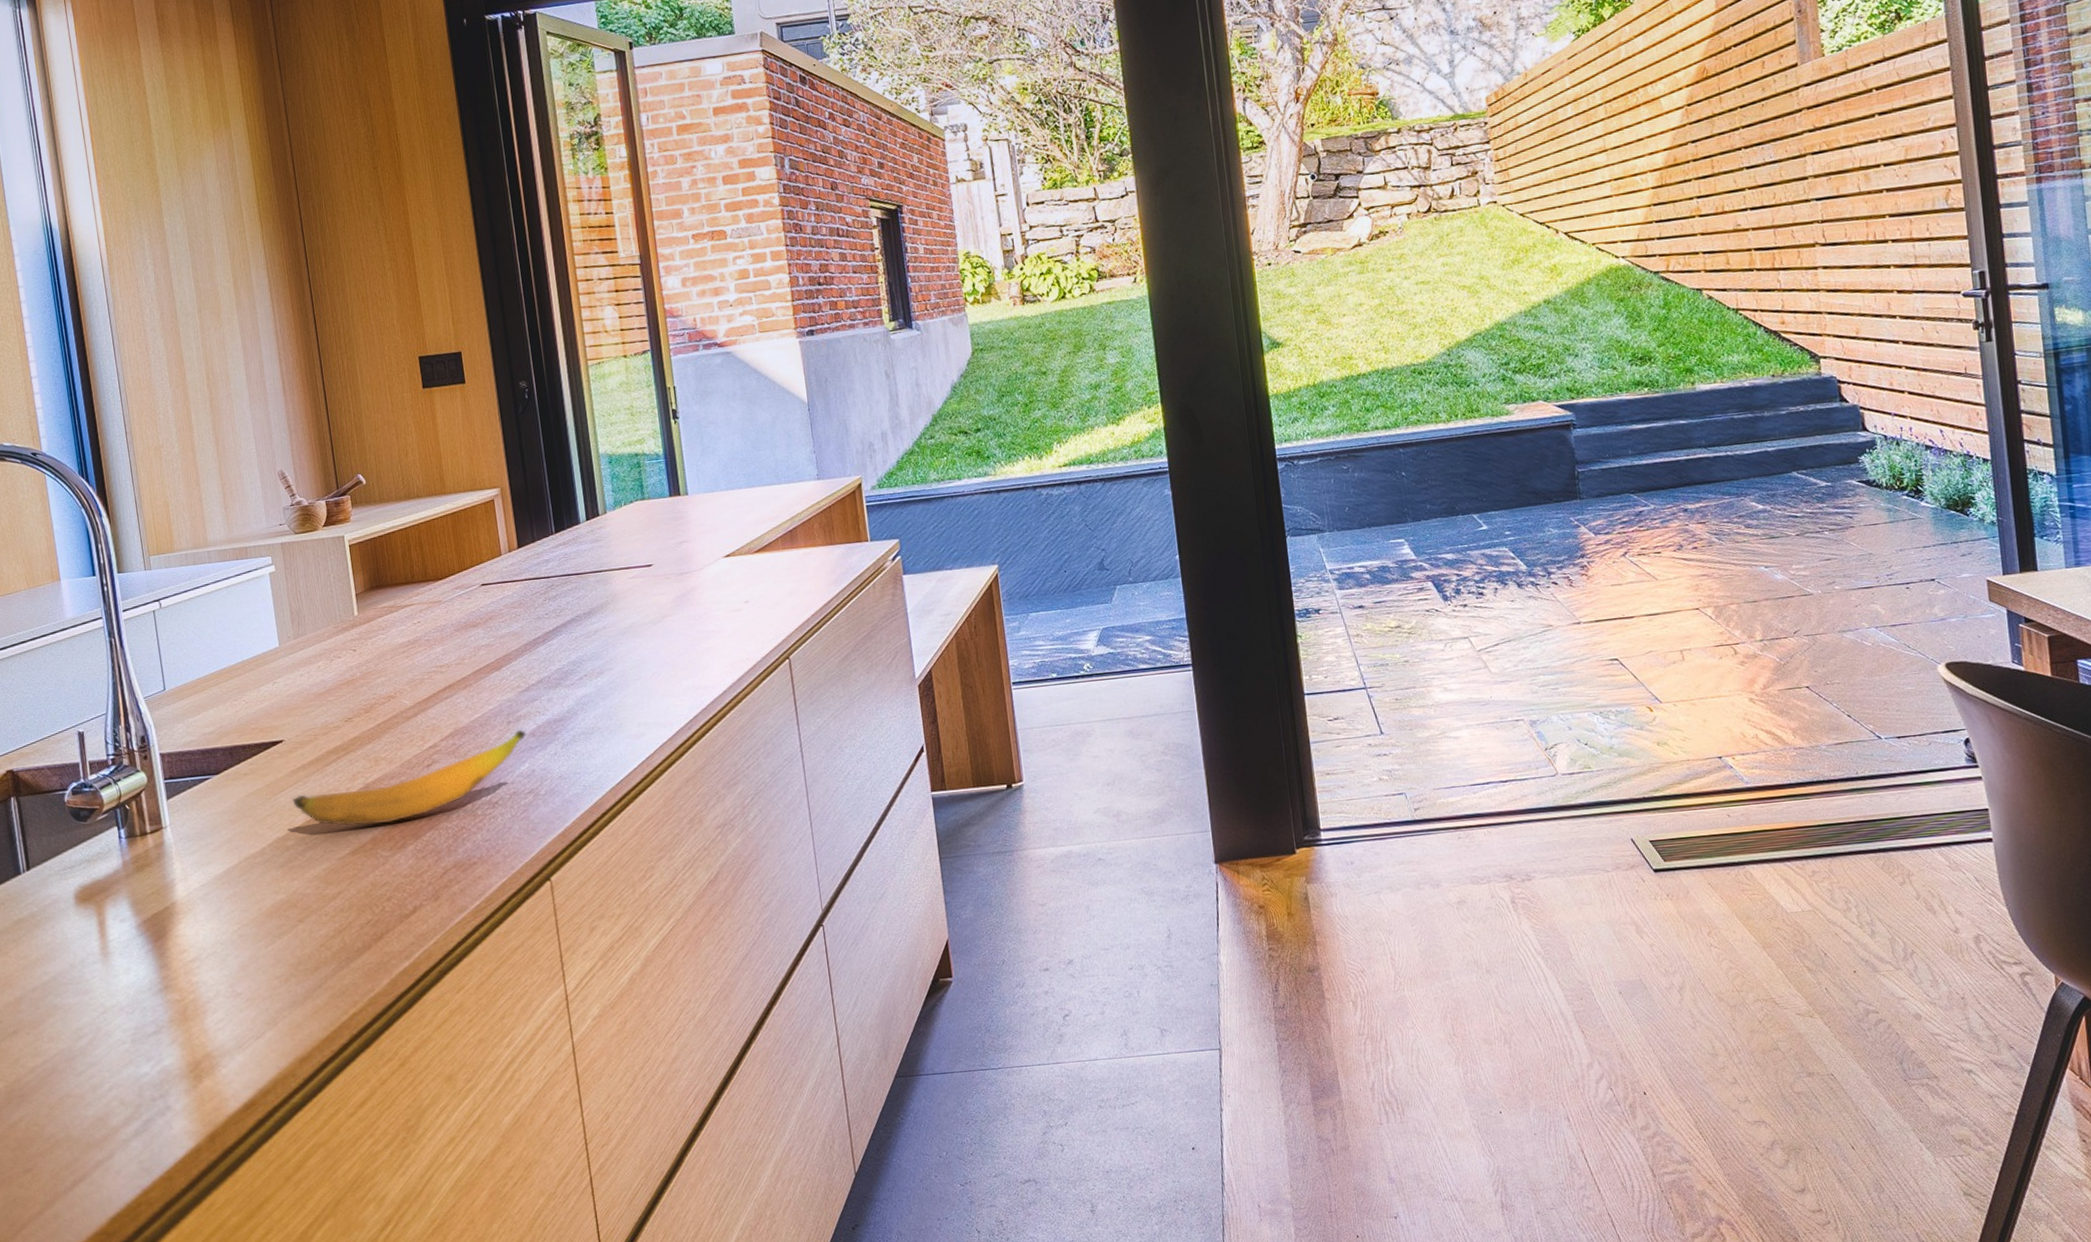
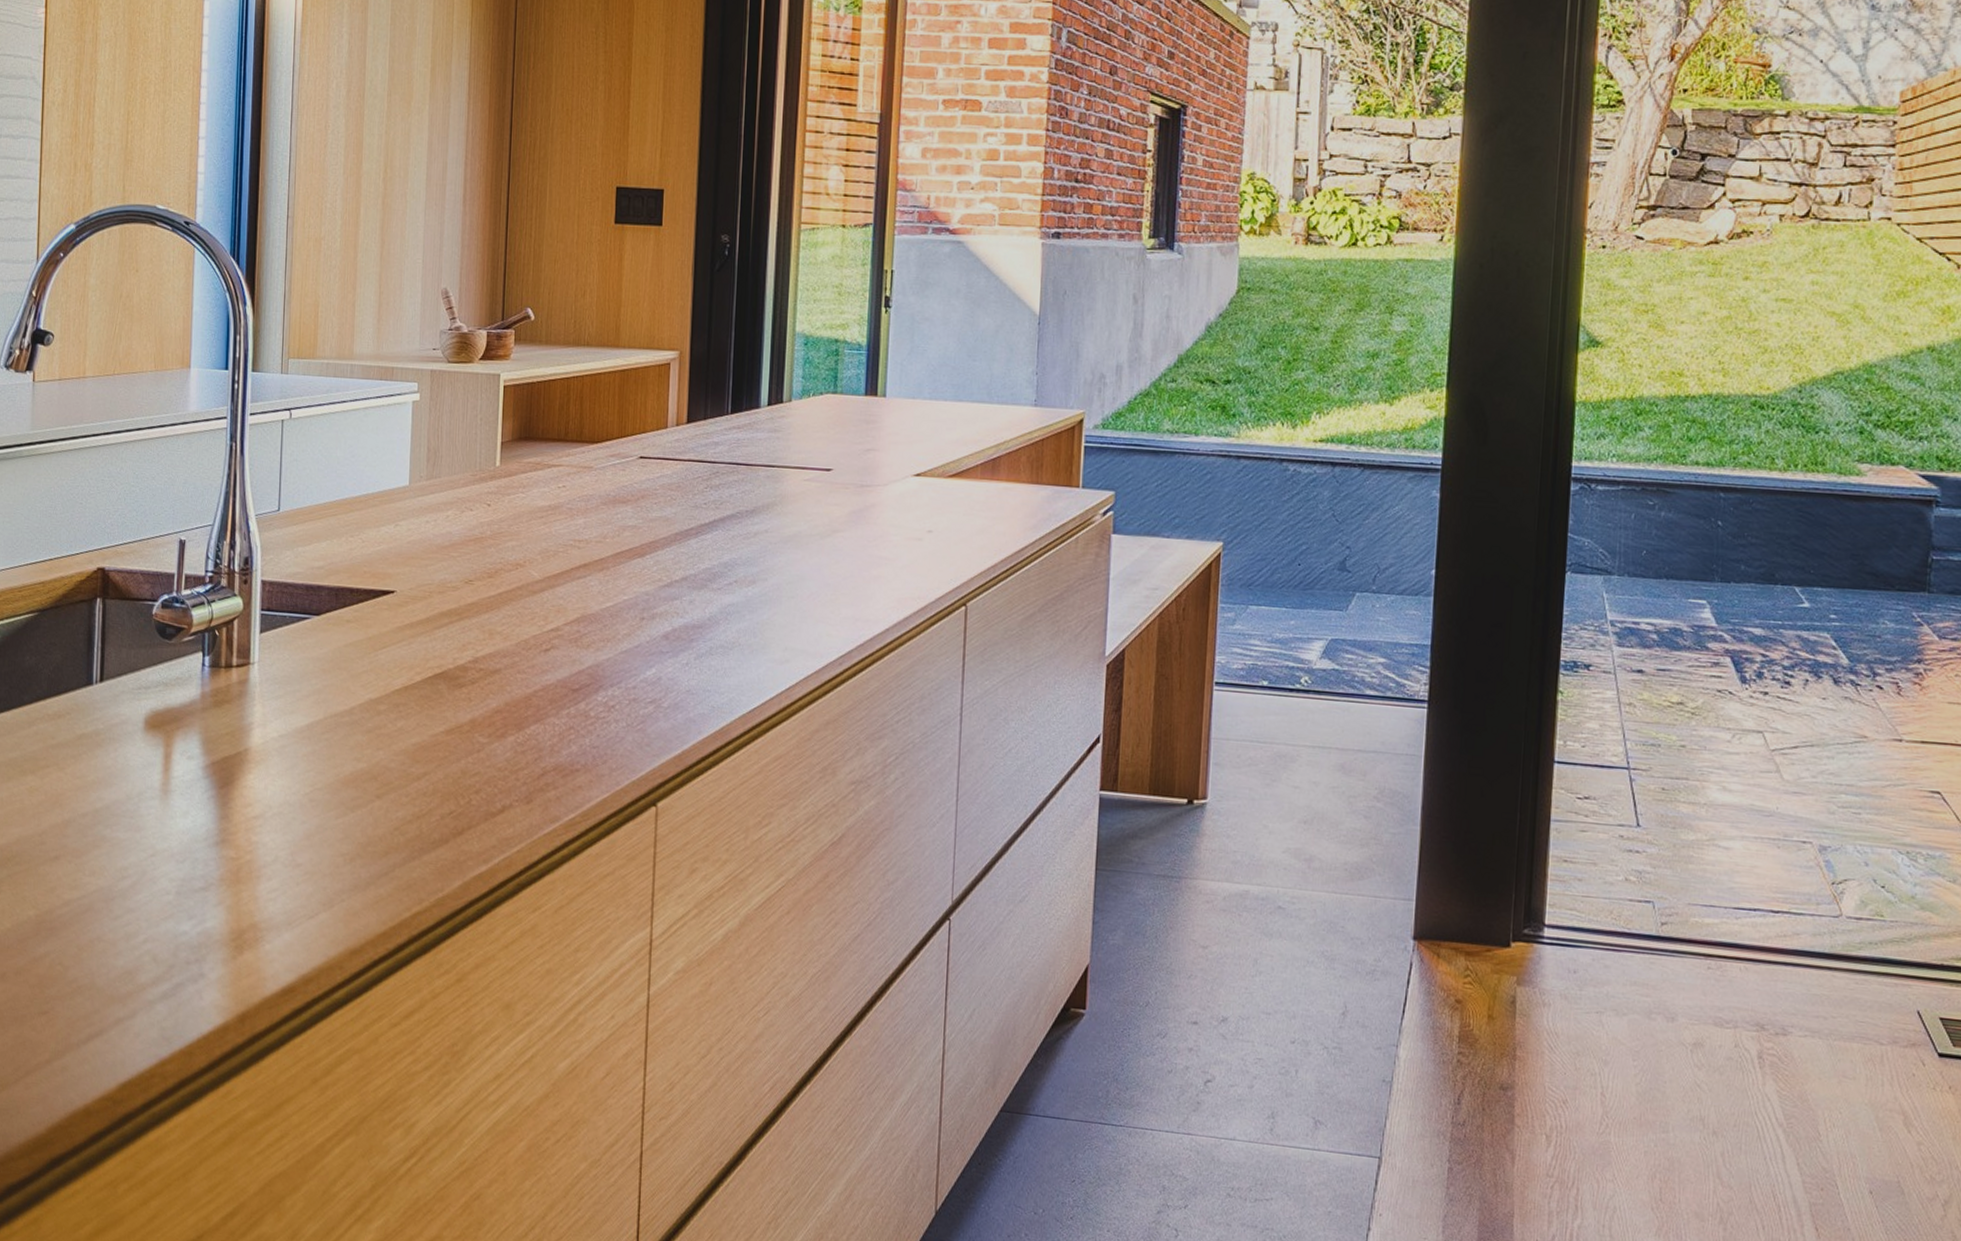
banana: present [292,729,527,826] -> none [393,628,660,707]

